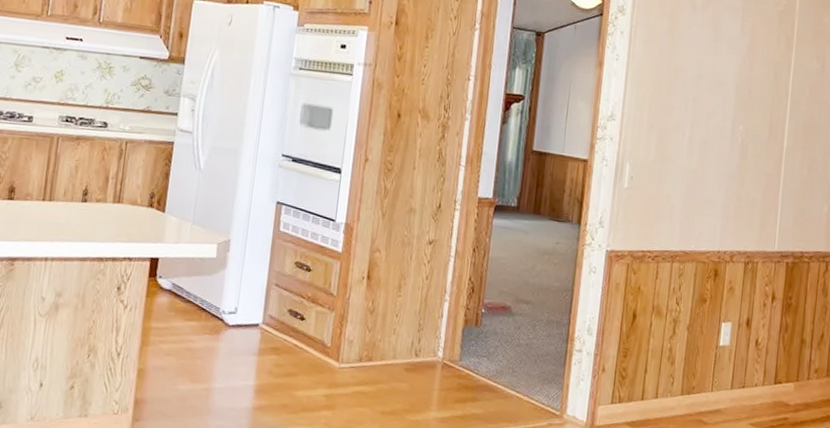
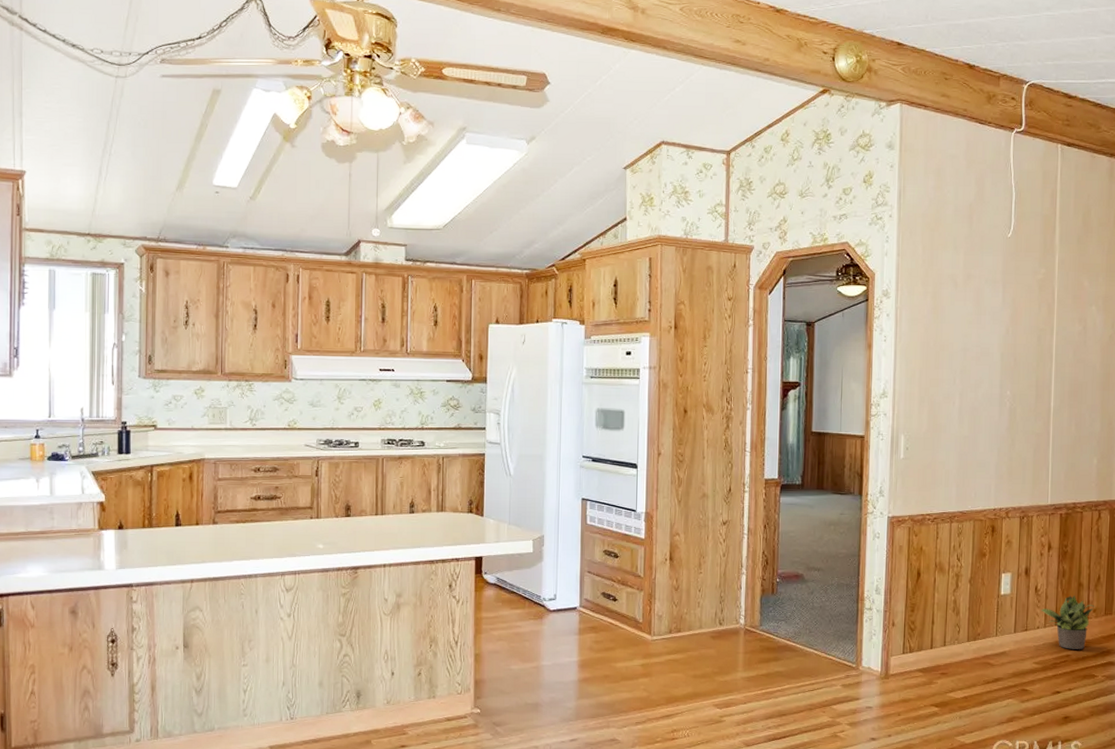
potted plant: none [759,352,817,413] -> present [1040,596,1095,650]

